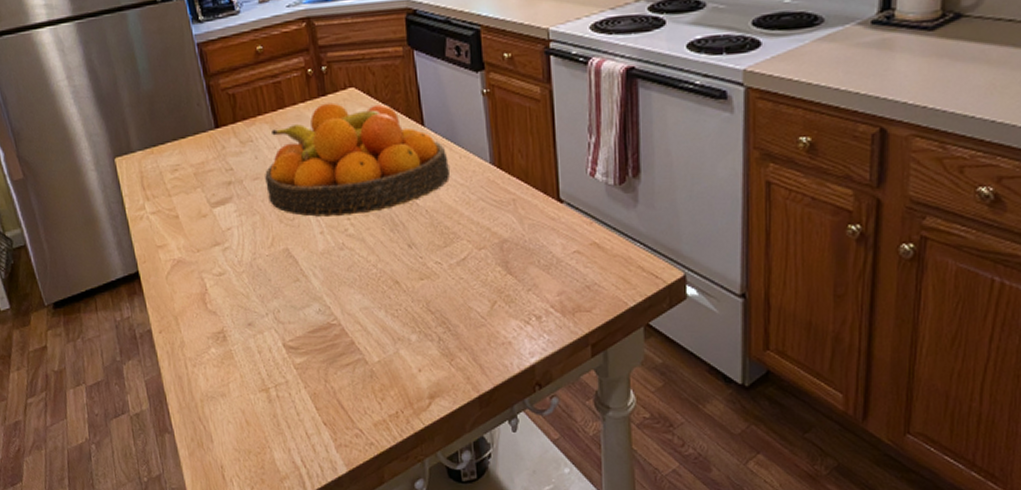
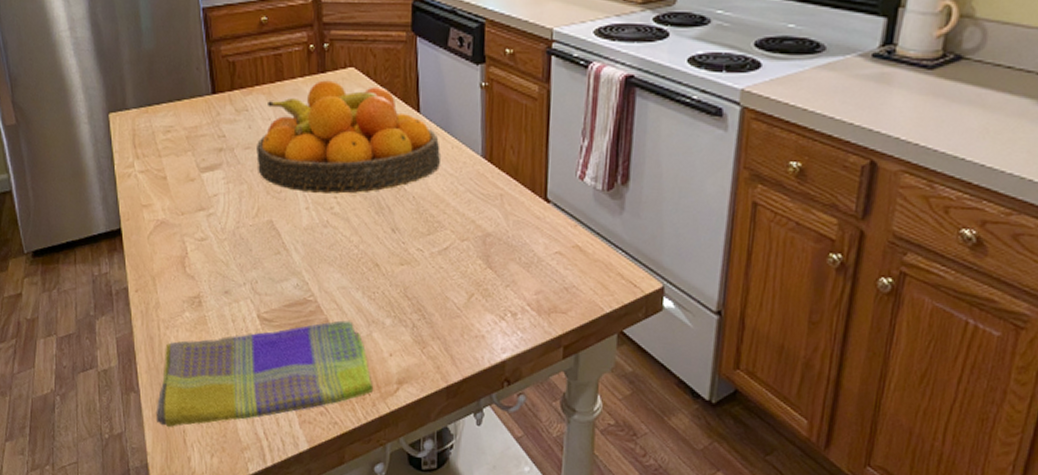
dish towel: none [191,341,406,465] -> present [156,320,374,428]

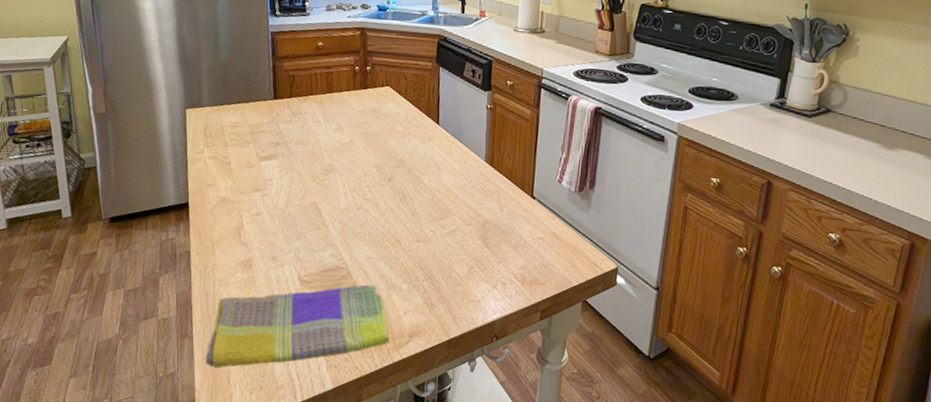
fruit bowl: present [256,80,440,194] -> none [306,94,454,184]

